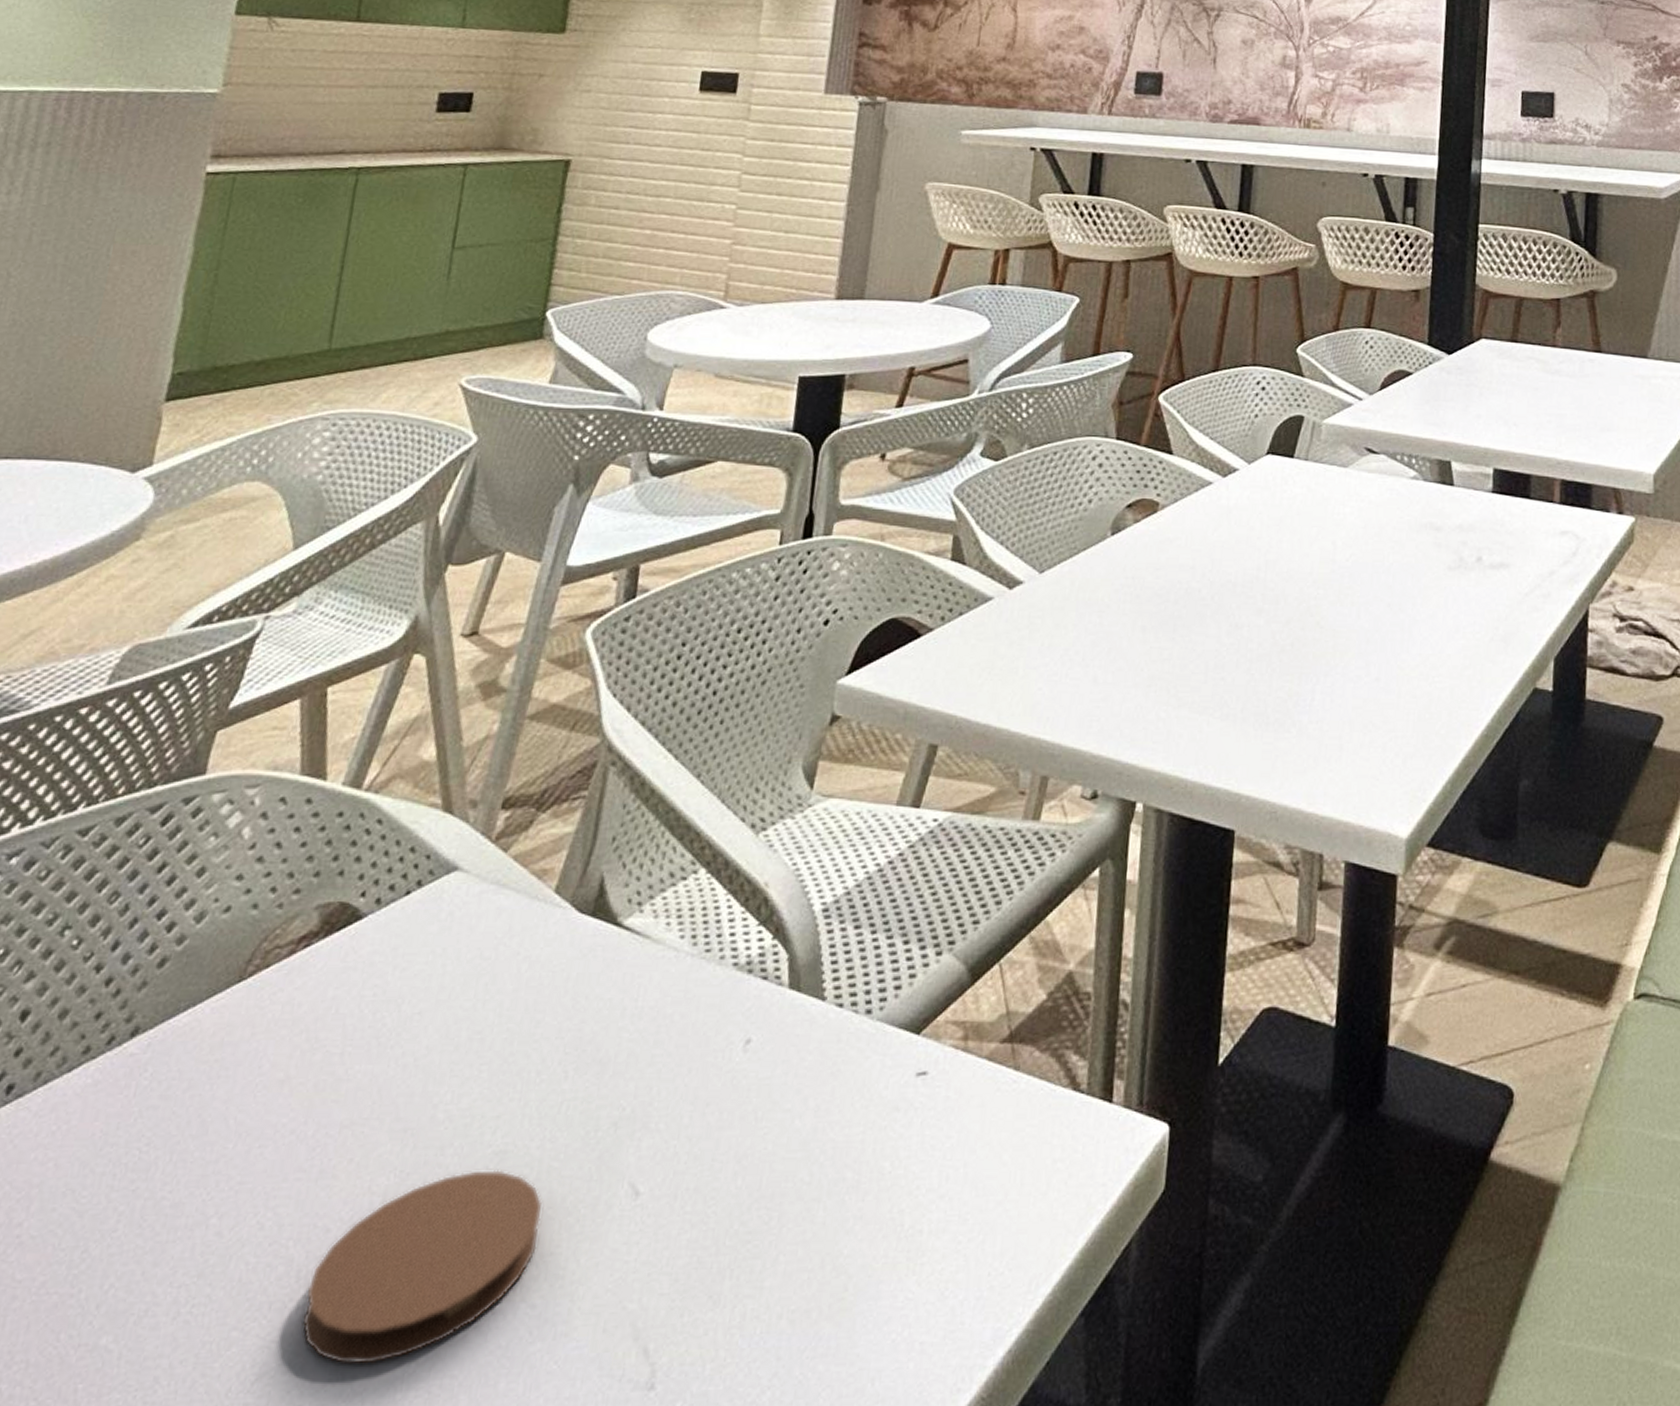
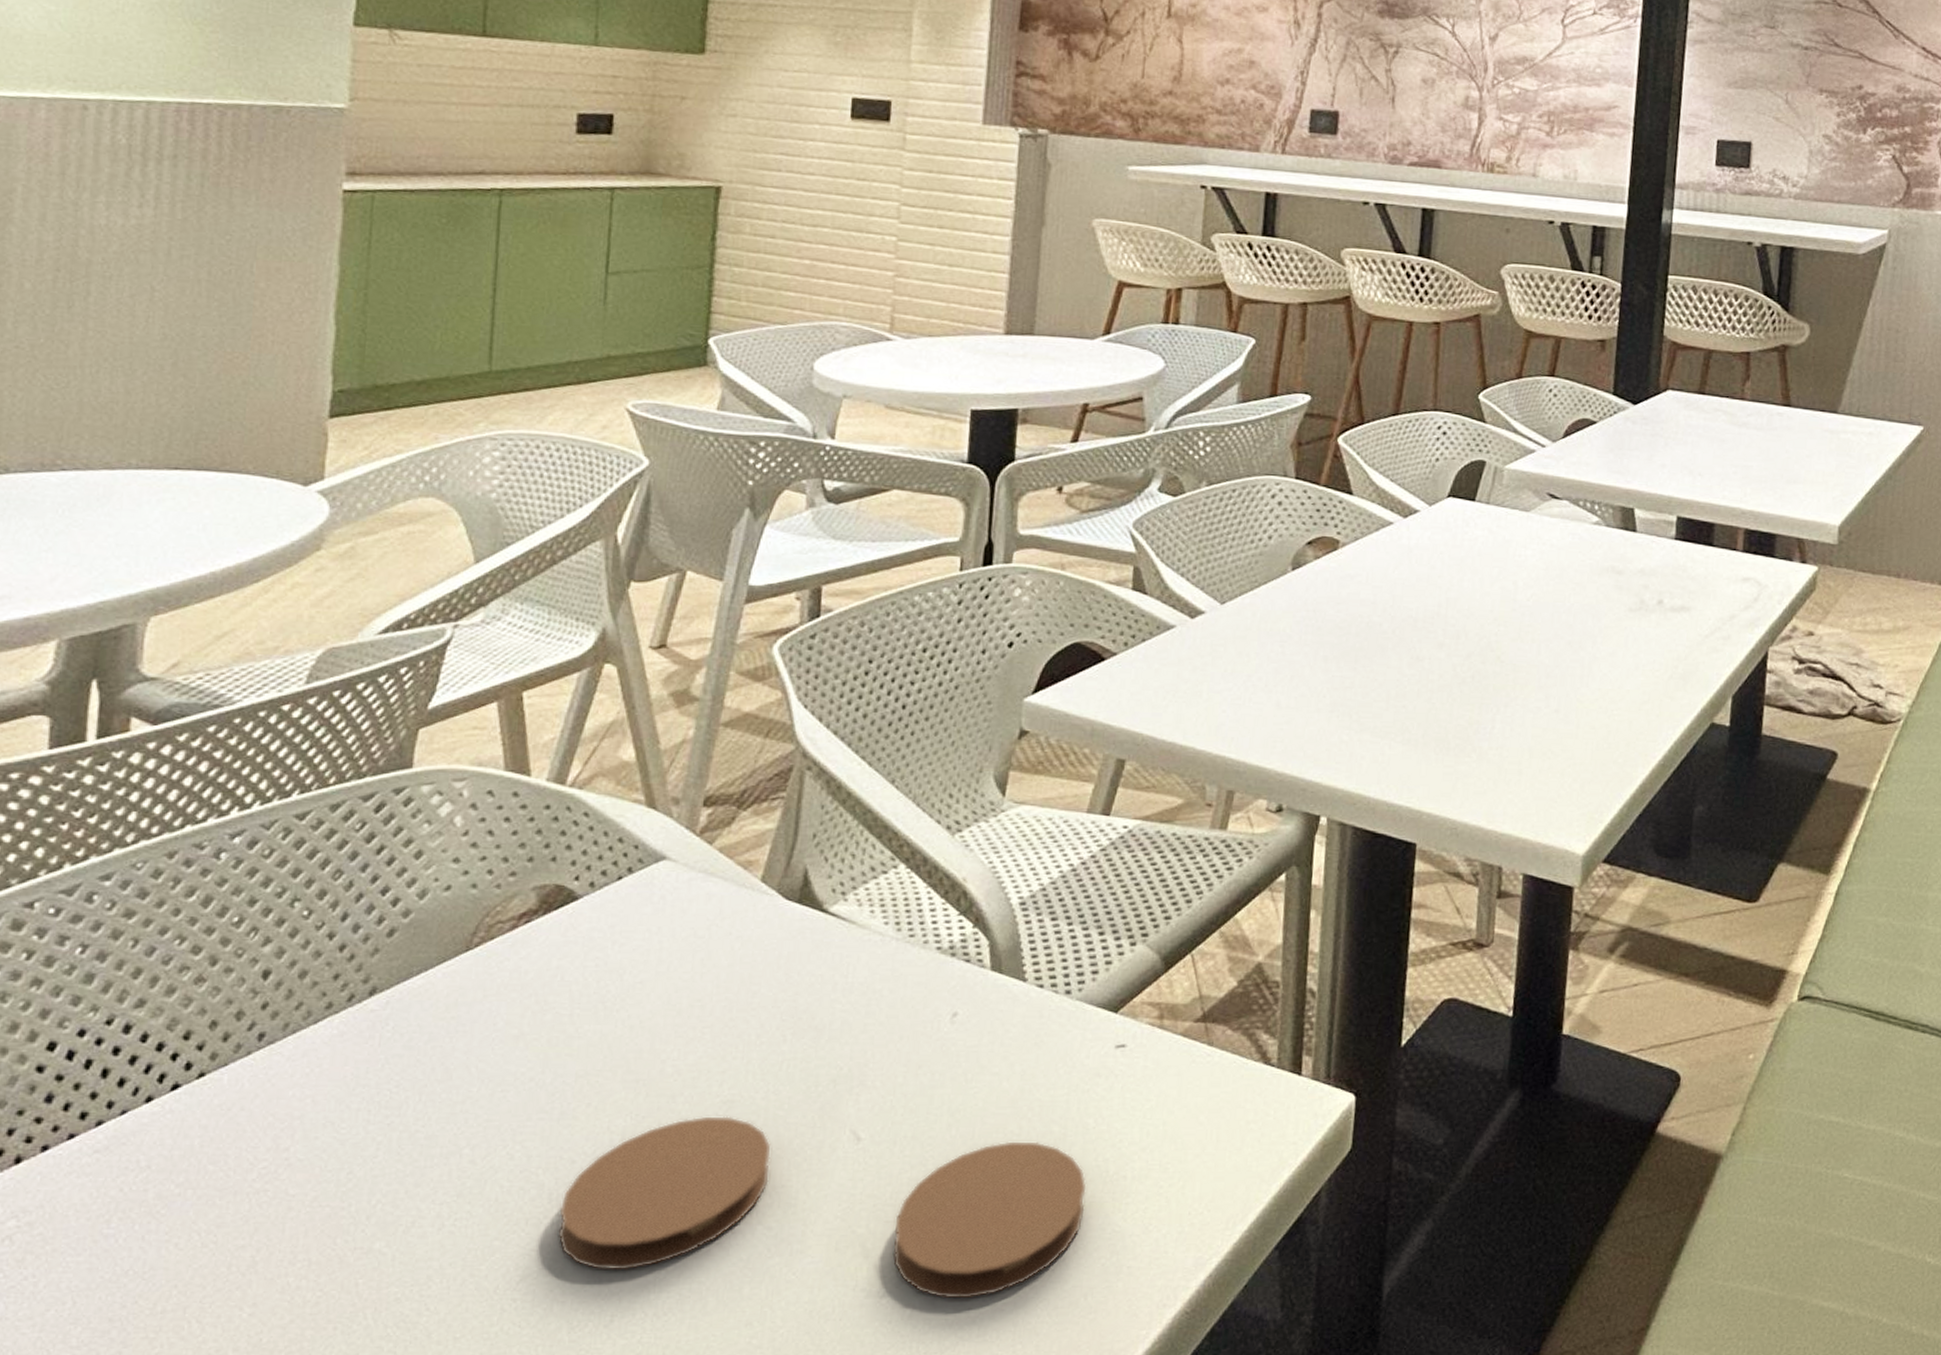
coaster: none [665,1191,880,1388] -> present [892,1141,1087,1299]

